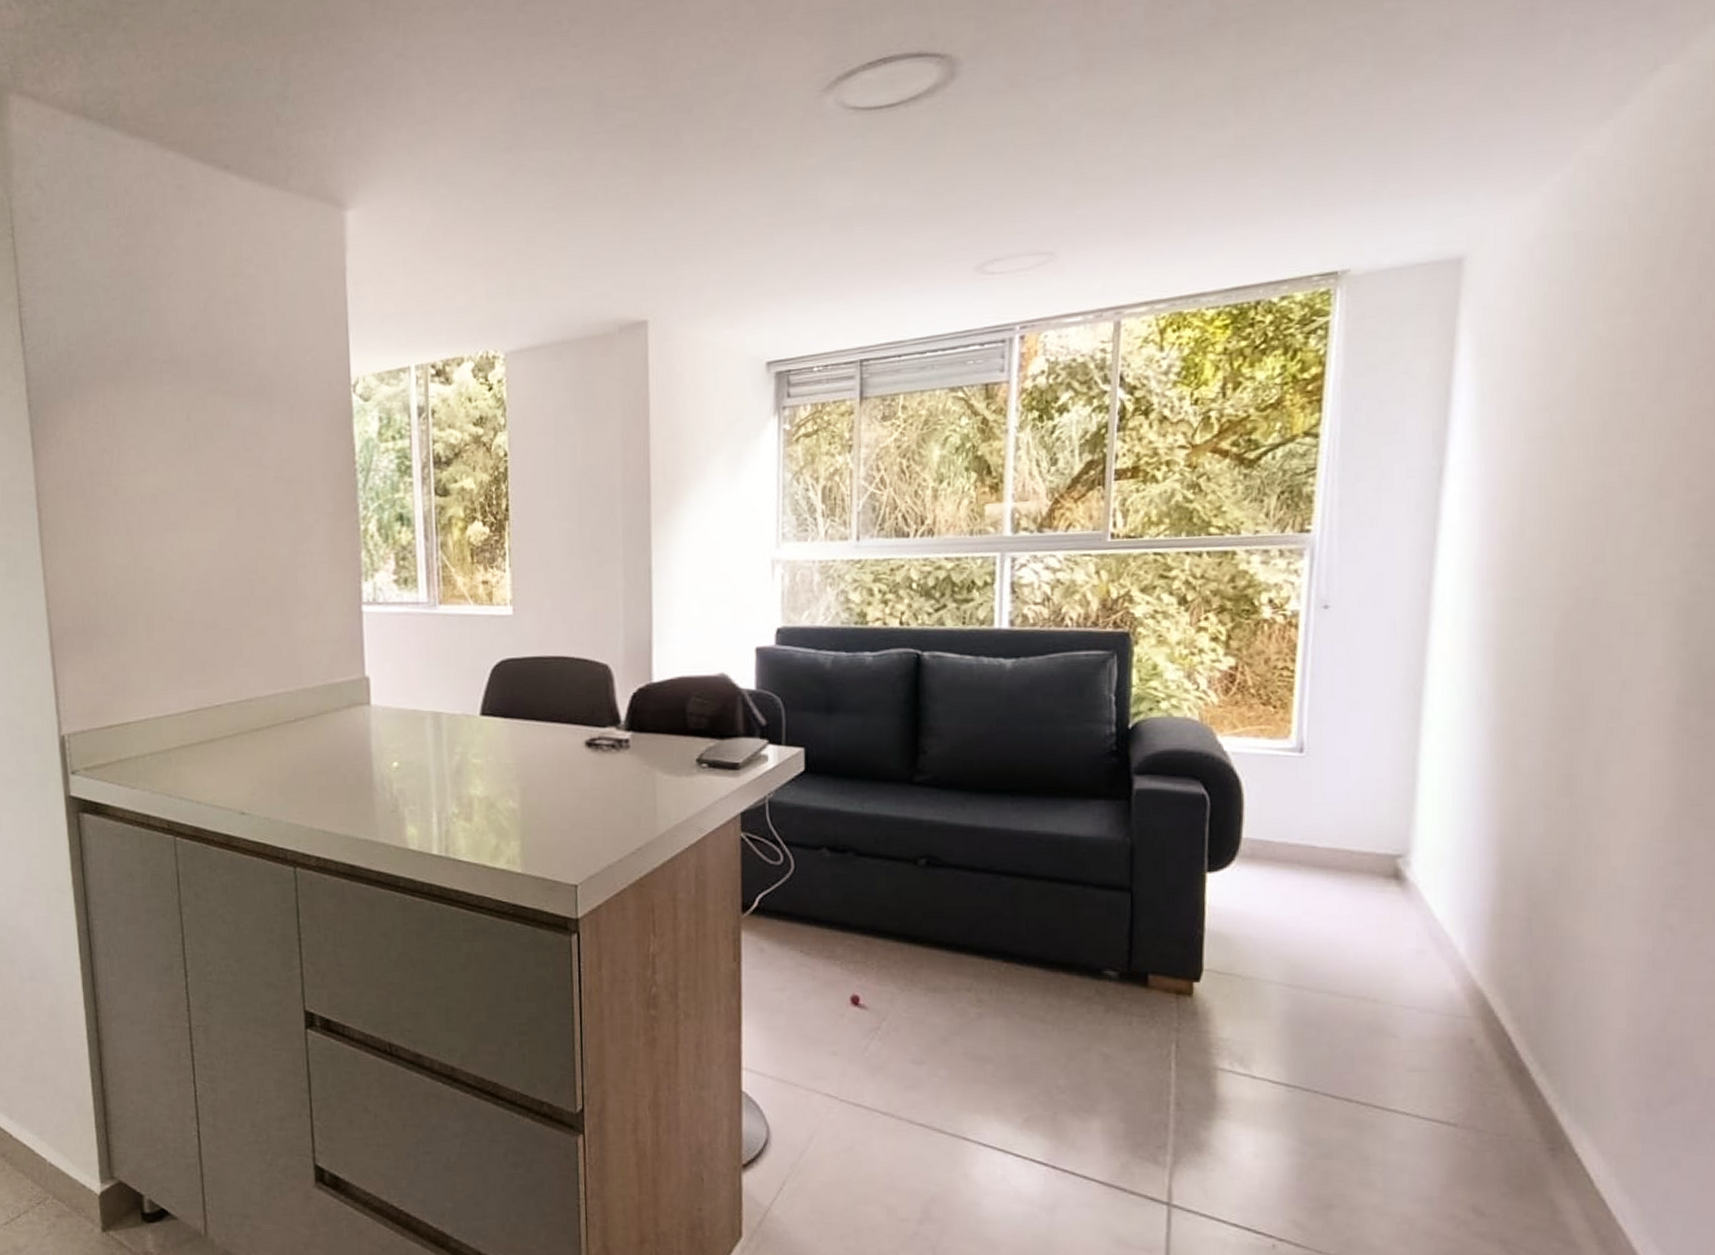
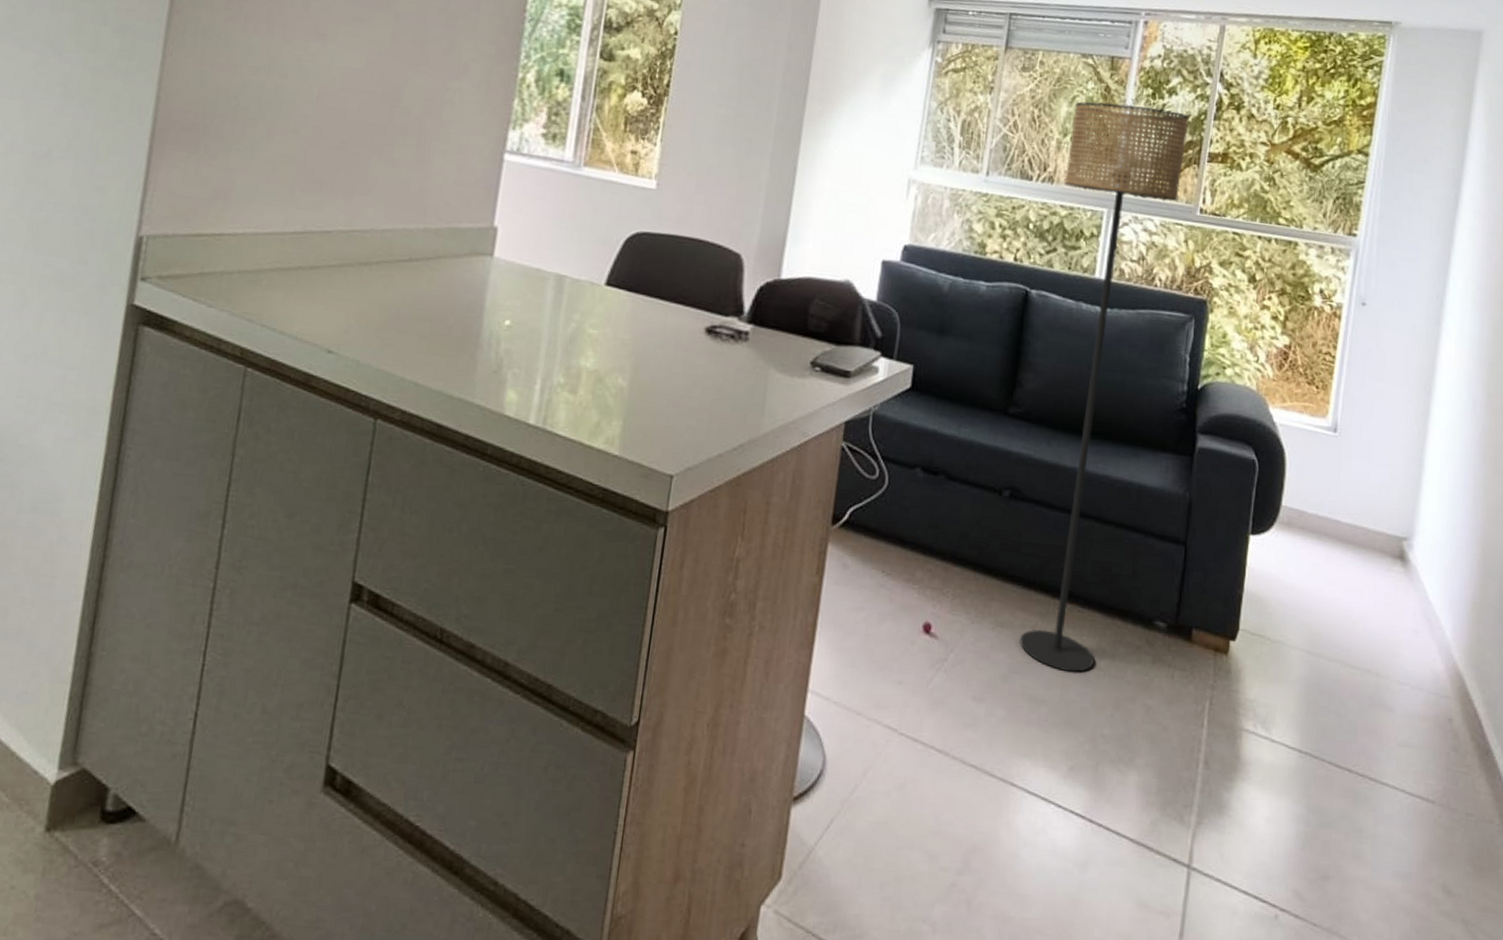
floor lamp: none [946,430,1087,1028] -> present [1020,101,1189,672]

